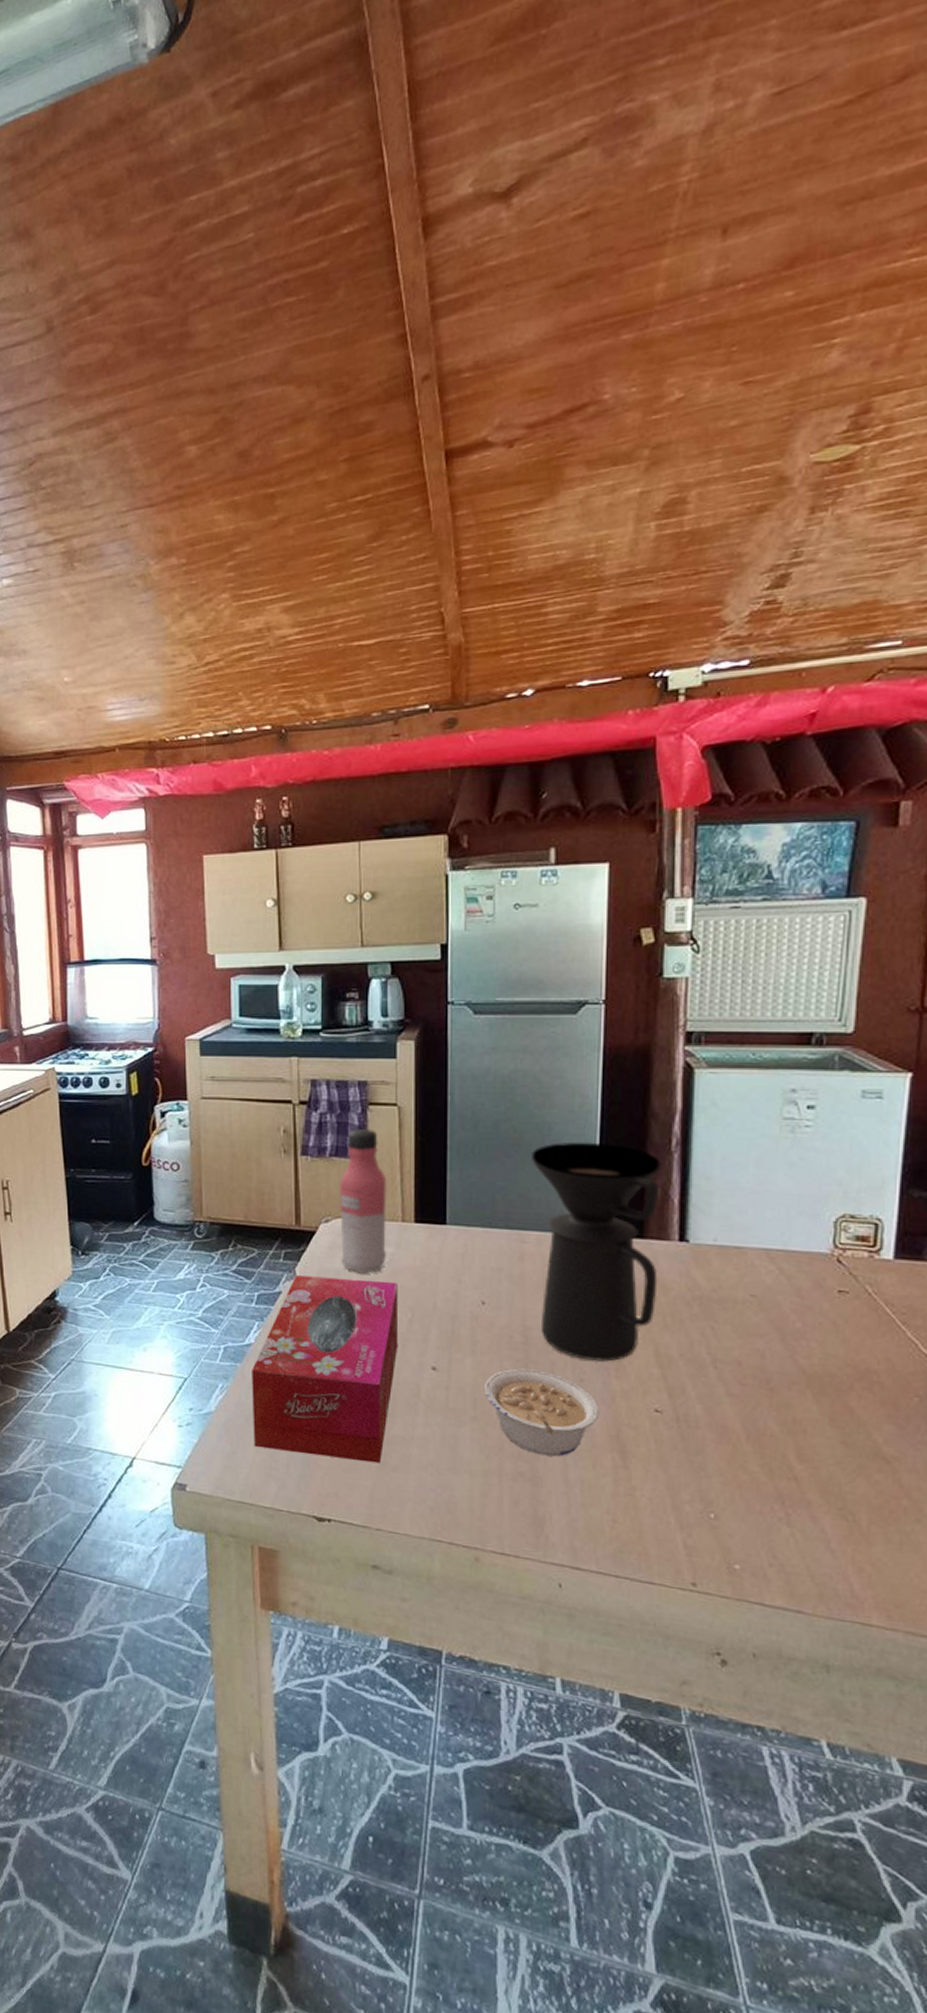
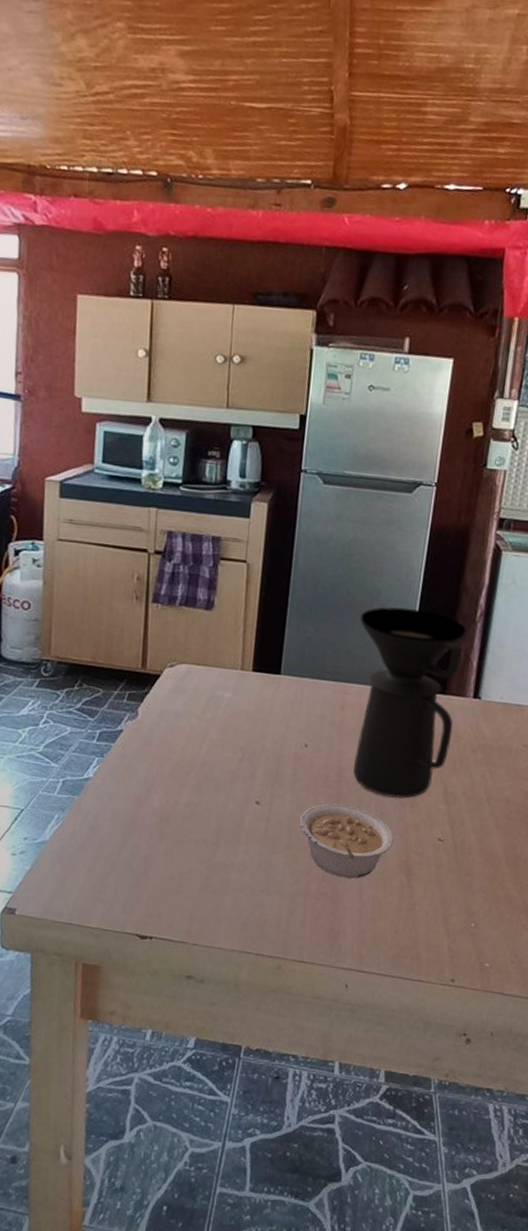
tissue box: present [252,1275,399,1464] -> none [85,715,232,887]
water bottle: present [339,1129,388,1274] -> none [182,581,231,716]

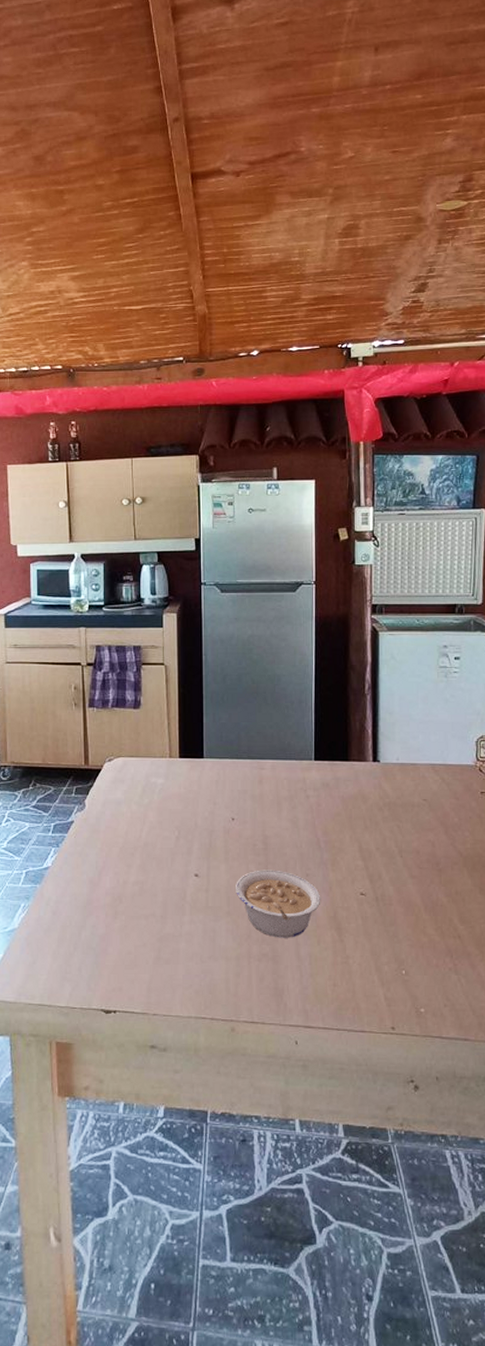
coffee maker: present [353,607,466,799] -> none [266,689,359,859]

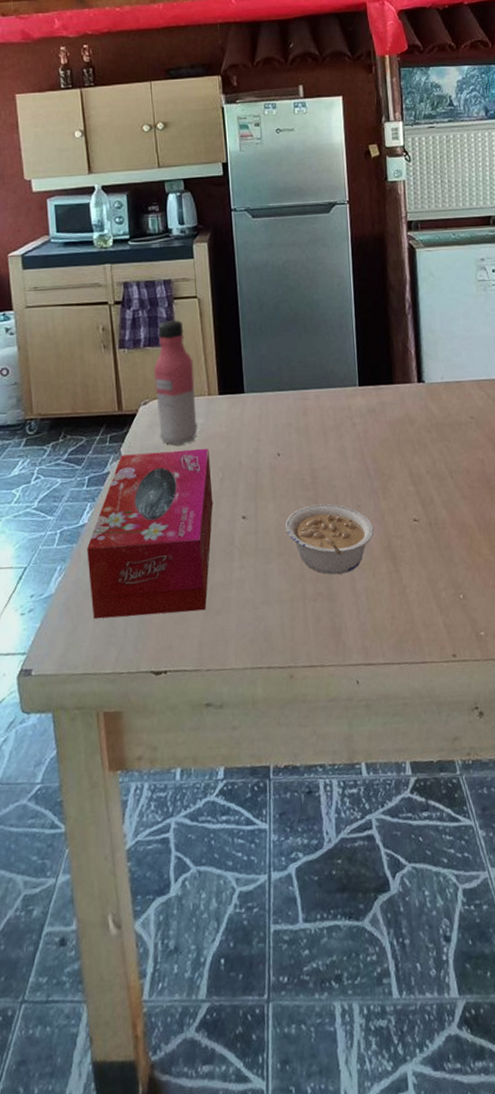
tissue box: none [49,806,168,959] -> present [87,448,213,620]
water bottle: none [119,684,159,802] -> present [153,320,199,445]

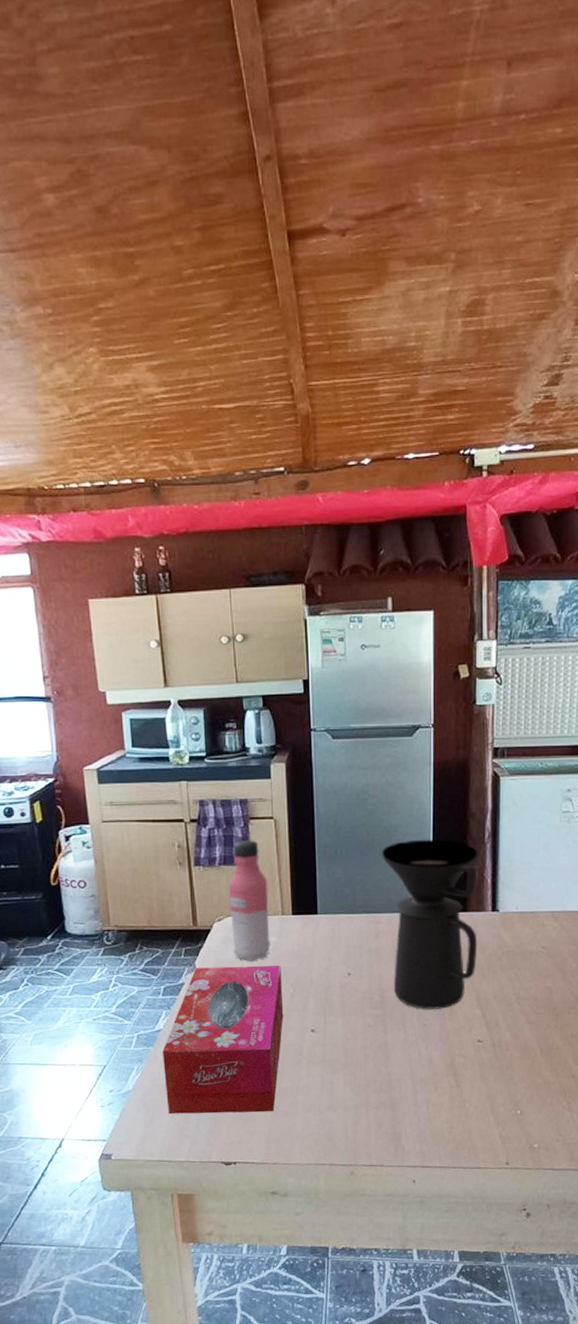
legume: present [285,503,374,575] -> none [353,1021,439,1087]
coffee maker: none [306,312,406,489] -> present [382,839,478,1010]

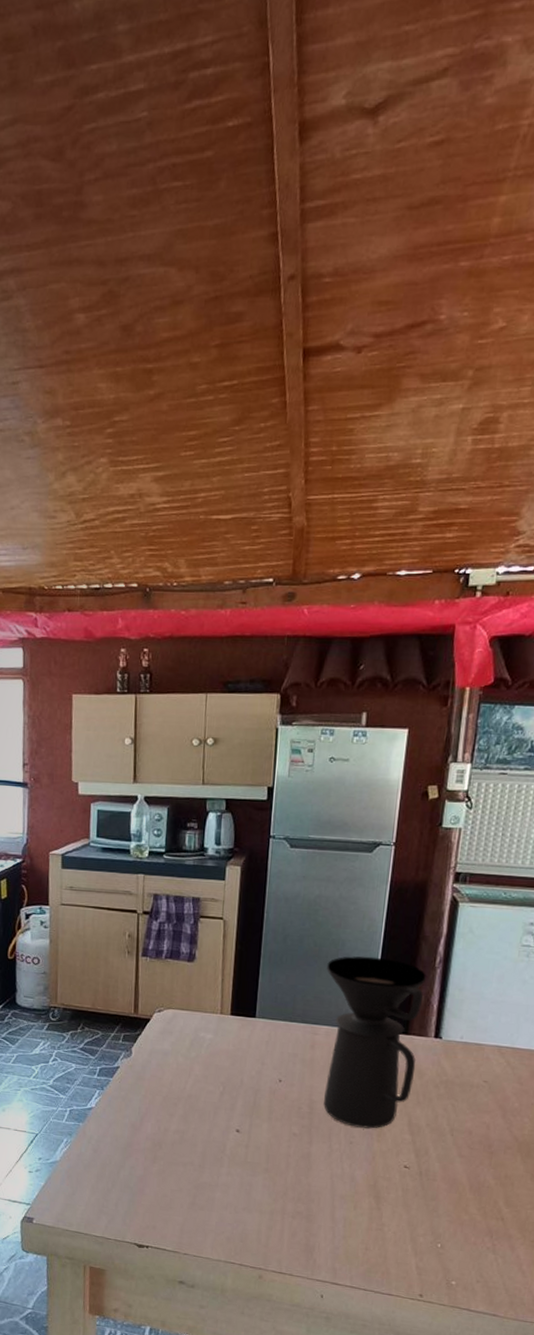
tissue box: present [162,965,284,1114] -> none [90,1054,214,1204]
water bottle: present [228,840,271,961] -> none [169,937,211,1055]

